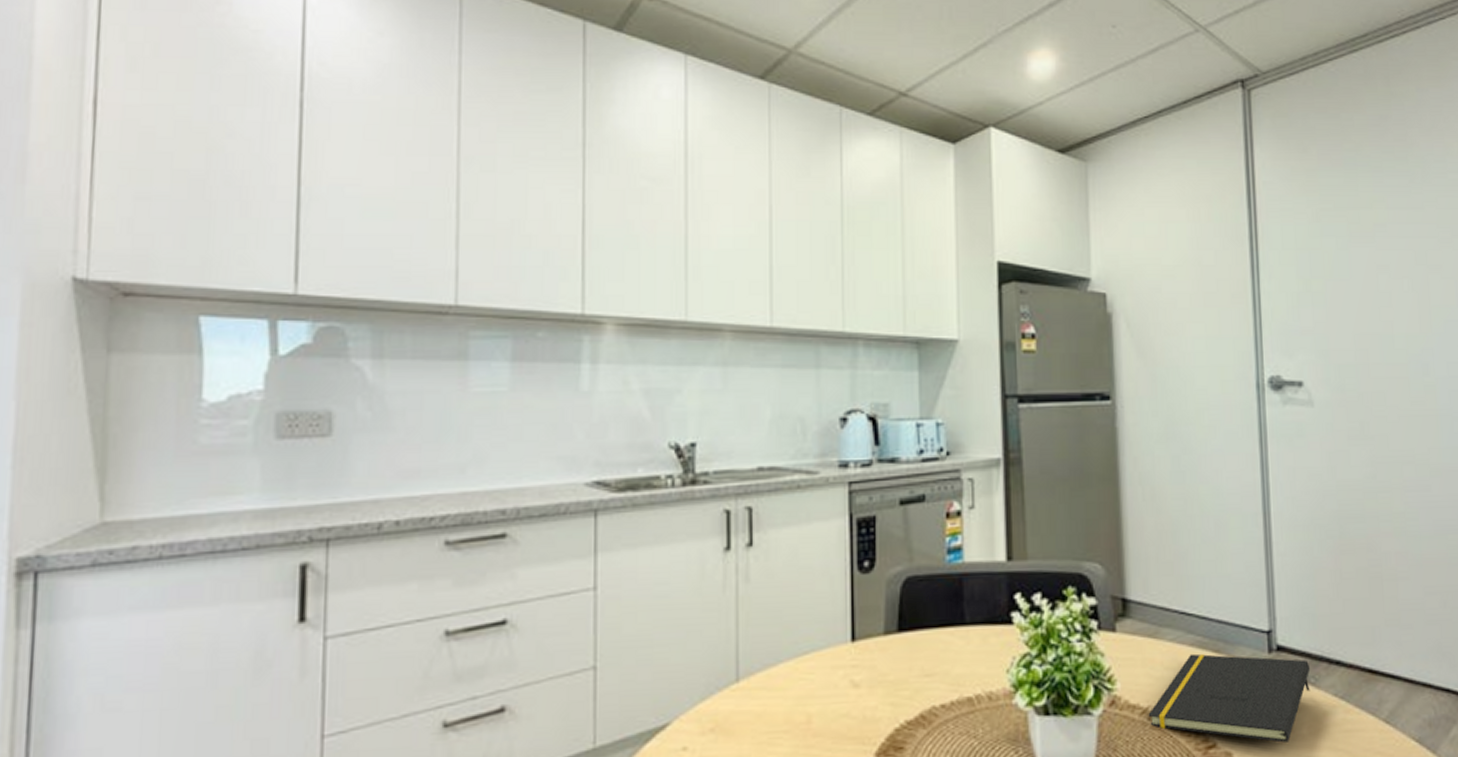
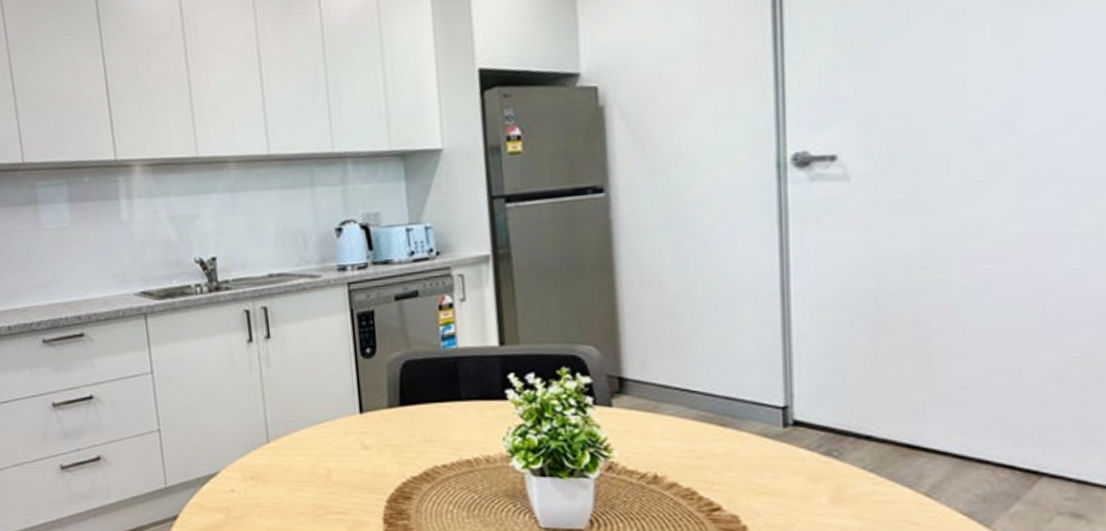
notepad: present [1148,653,1311,743] -> none [647,427,834,509]

